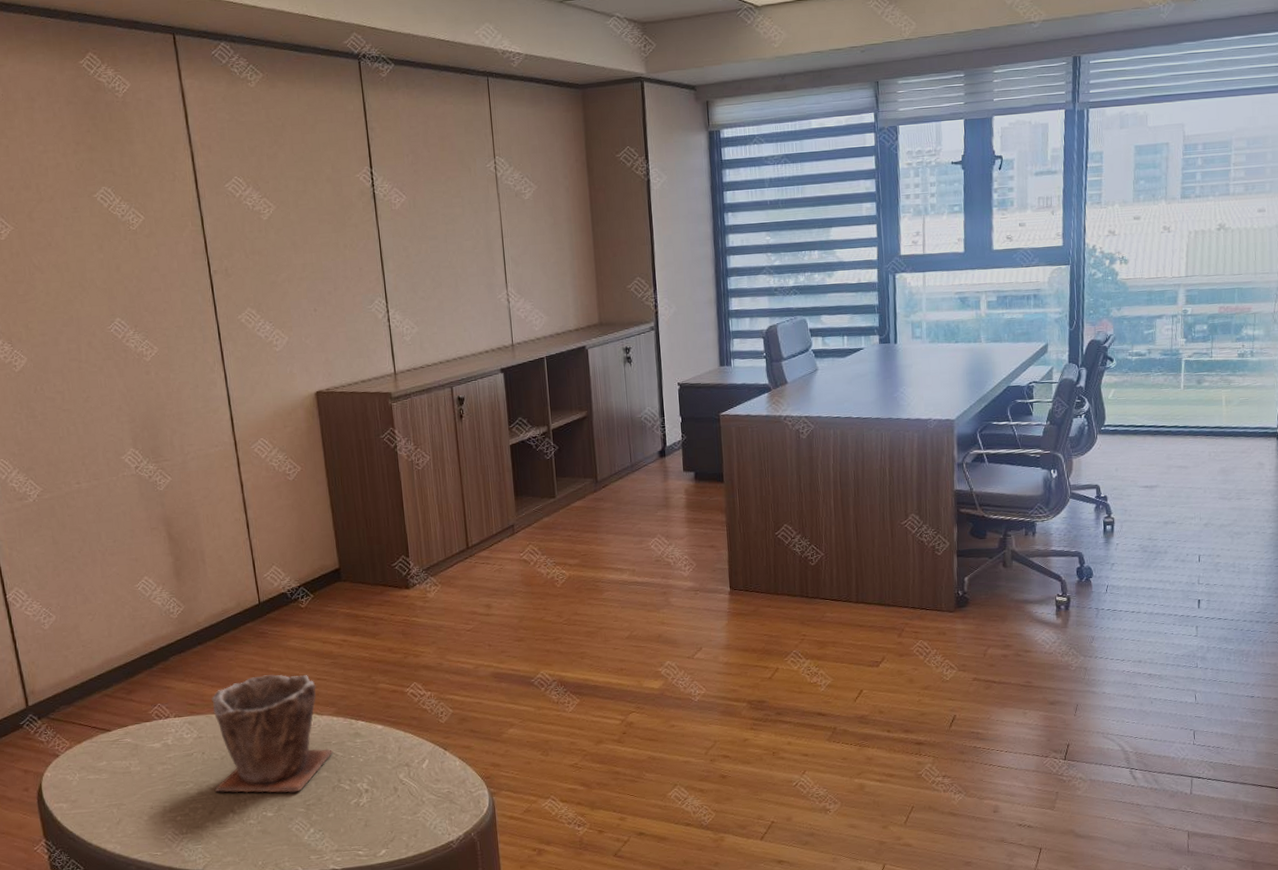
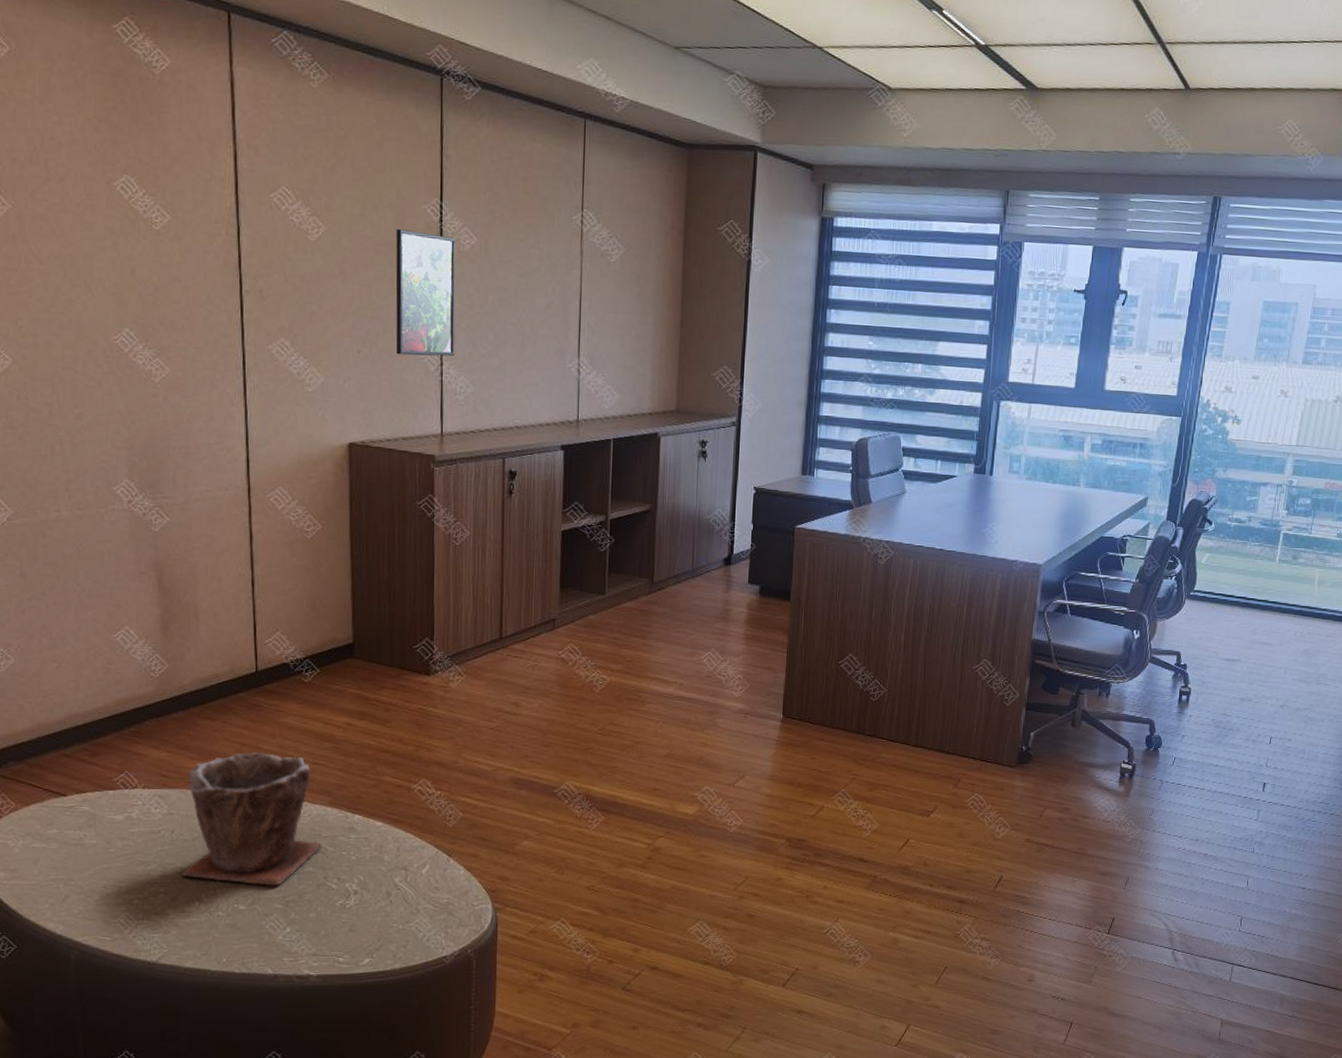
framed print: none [335,198,398,308] -> present [395,229,456,357]

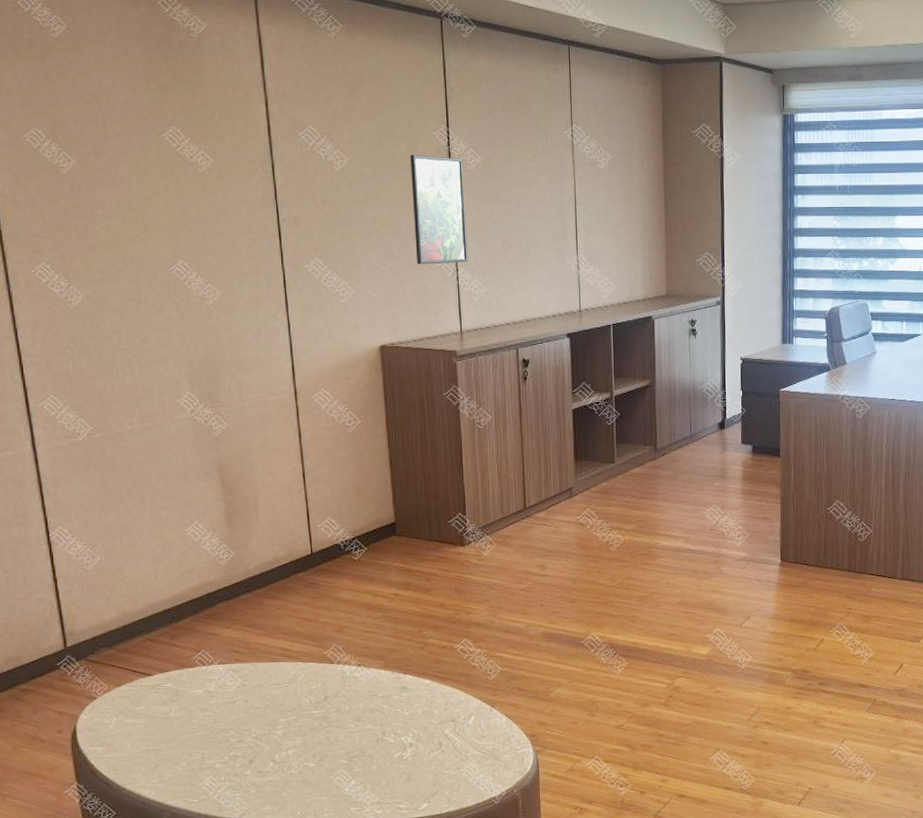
plant pot: present [182,753,323,886] -> none [256,625,379,744]

